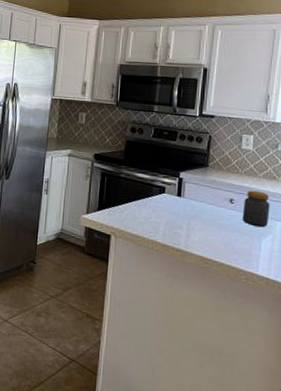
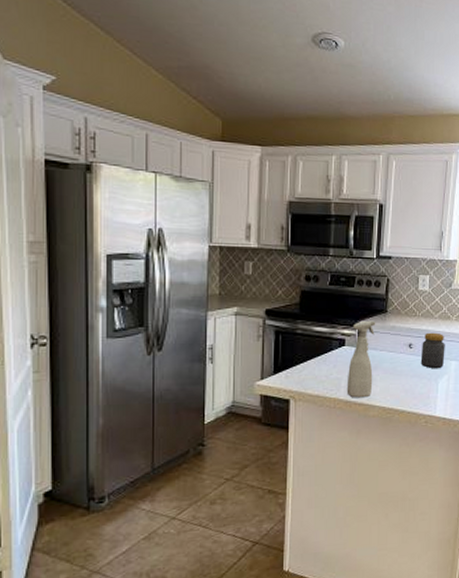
spray bottle: none [164,172,197,244] -> present [346,320,376,398]

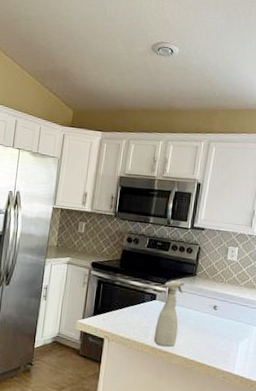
jar: present [420,332,445,368] -> none [223,298,249,331]

